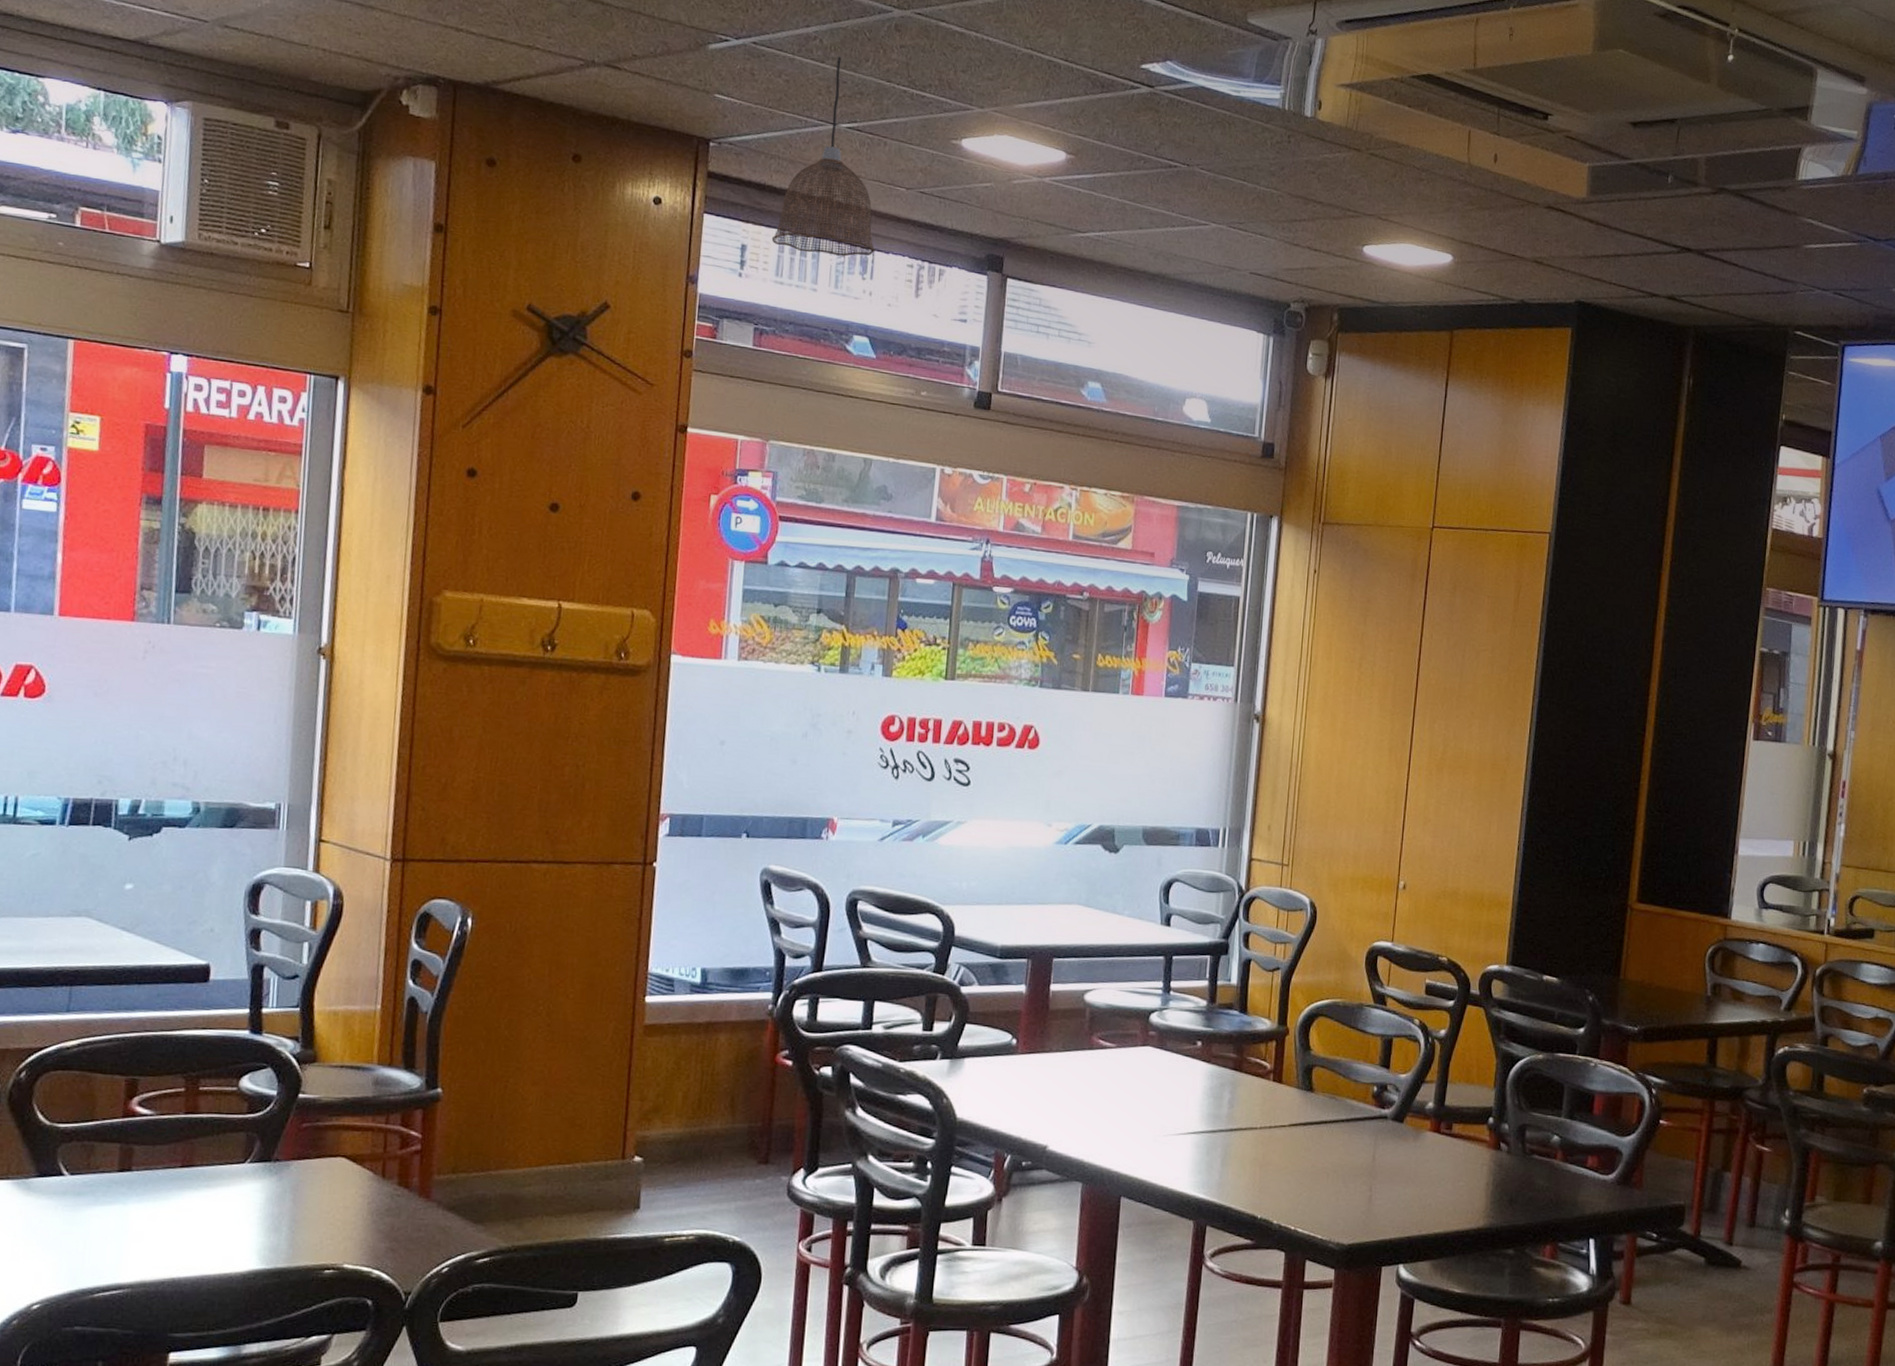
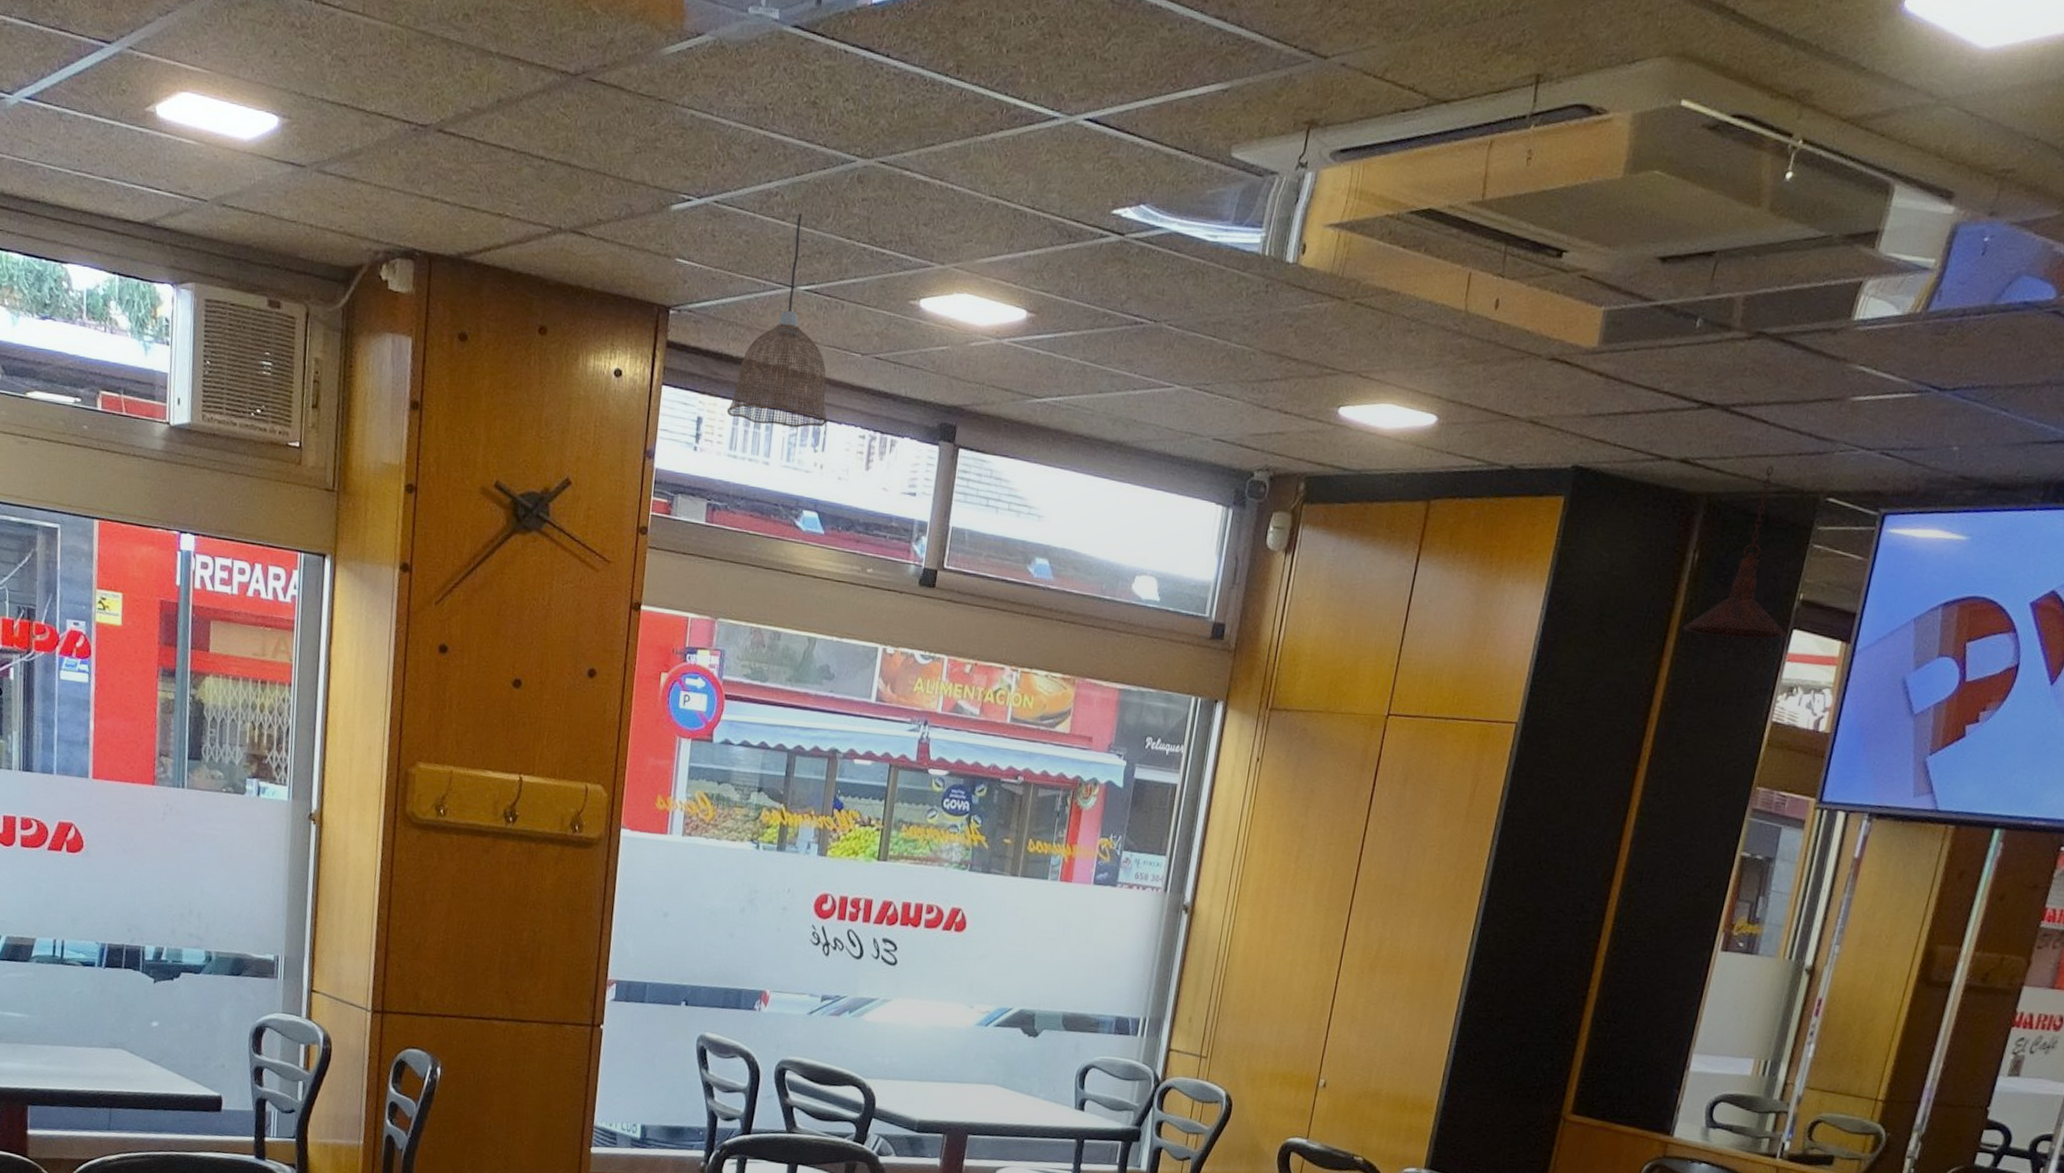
pendant light: none [1686,303,1776,455] -> present [1682,466,1787,639]

